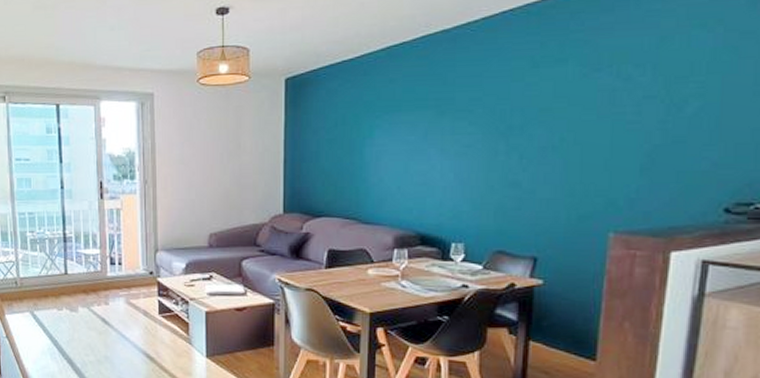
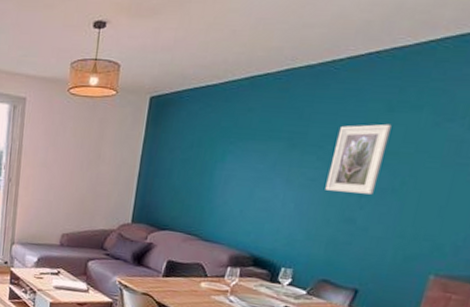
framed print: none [483,80,539,155] -> present [325,123,392,195]

